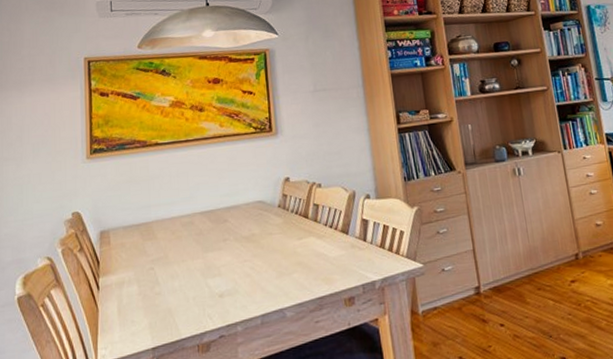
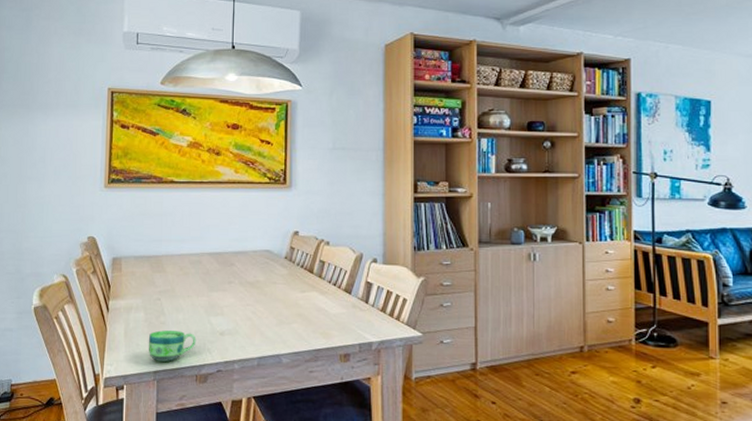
cup: none [144,299,195,336] -> present [148,330,197,362]

